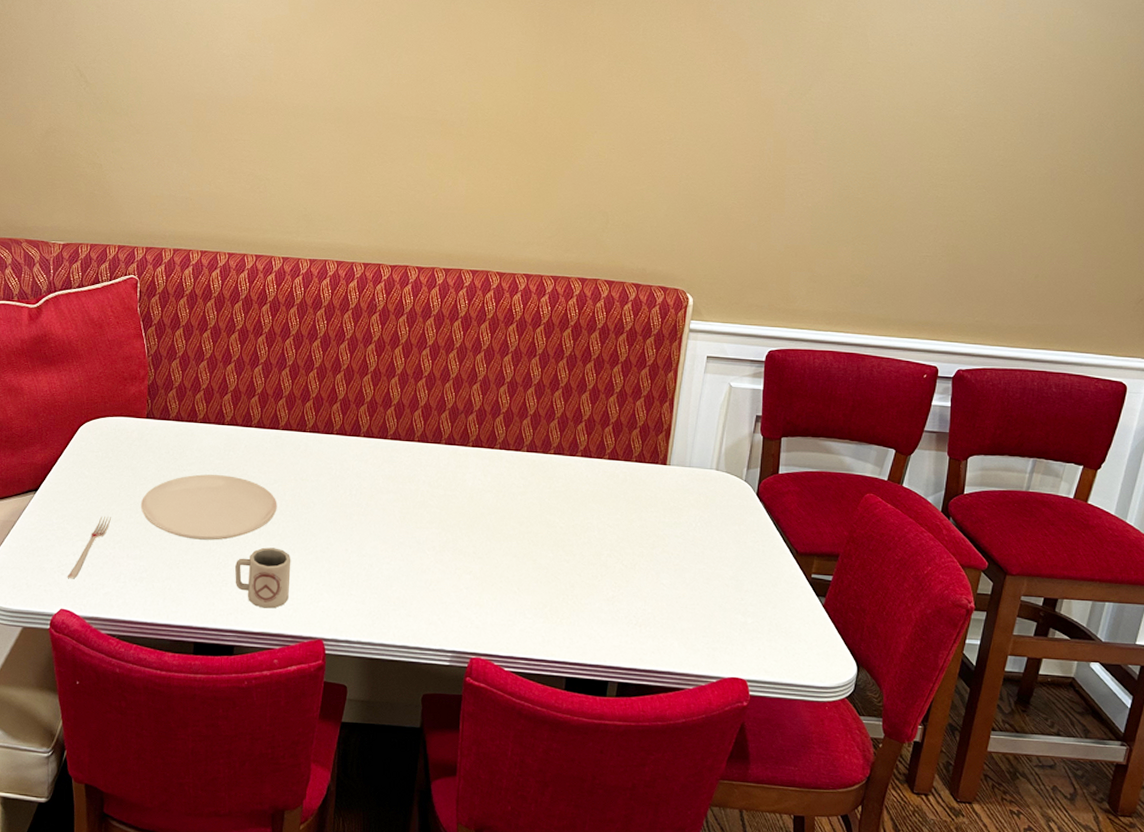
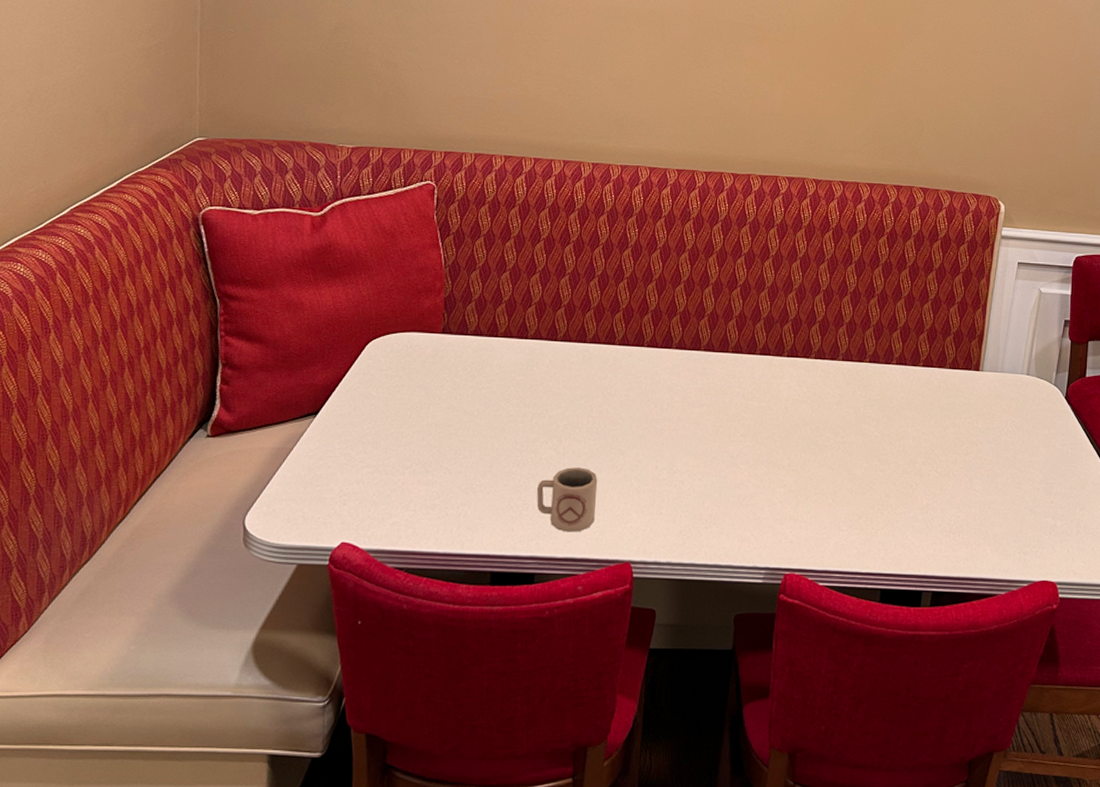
fork: present [67,516,111,579] -> none [349,440,401,510]
plate: present [140,474,277,540] -> none [433,392,584,462]

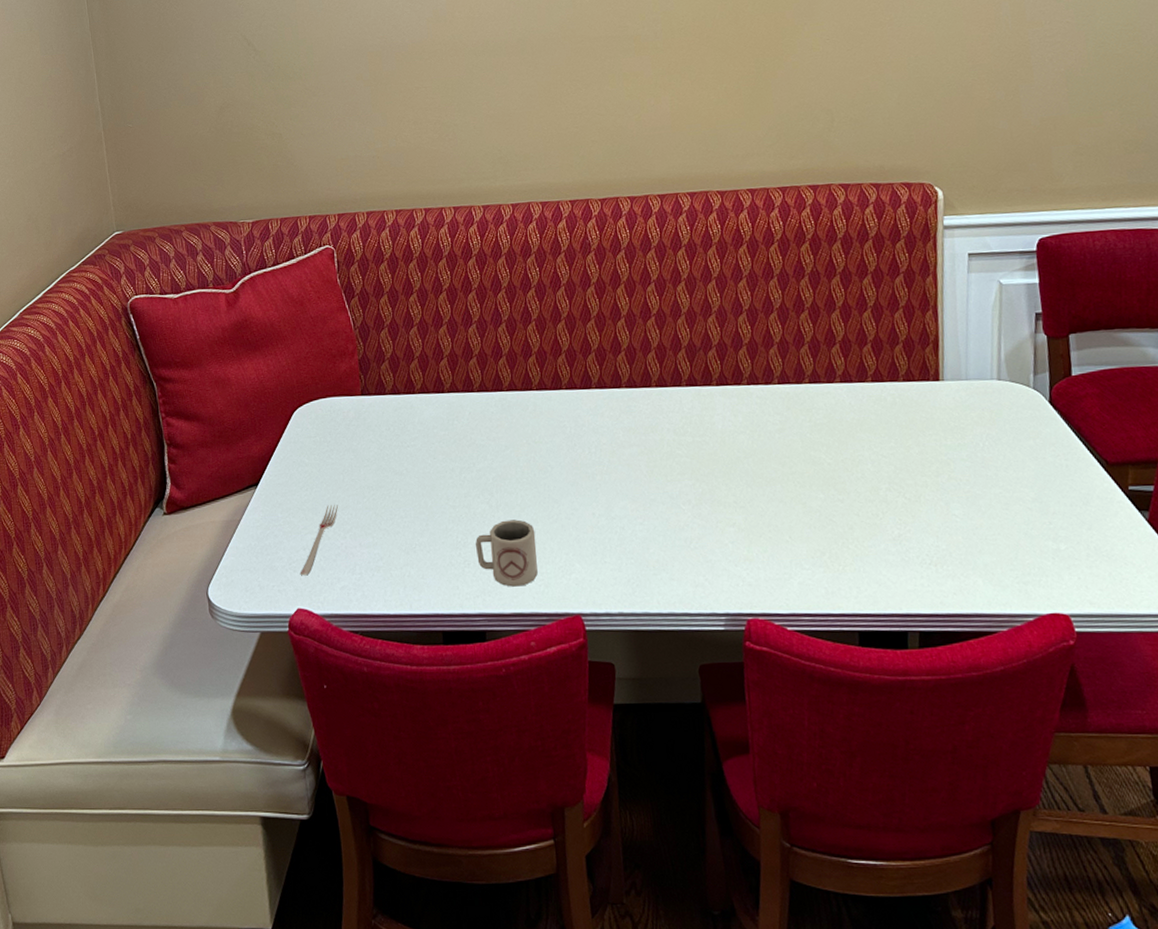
fork: none [349,440,401,510] -> present [300,505,338,576]

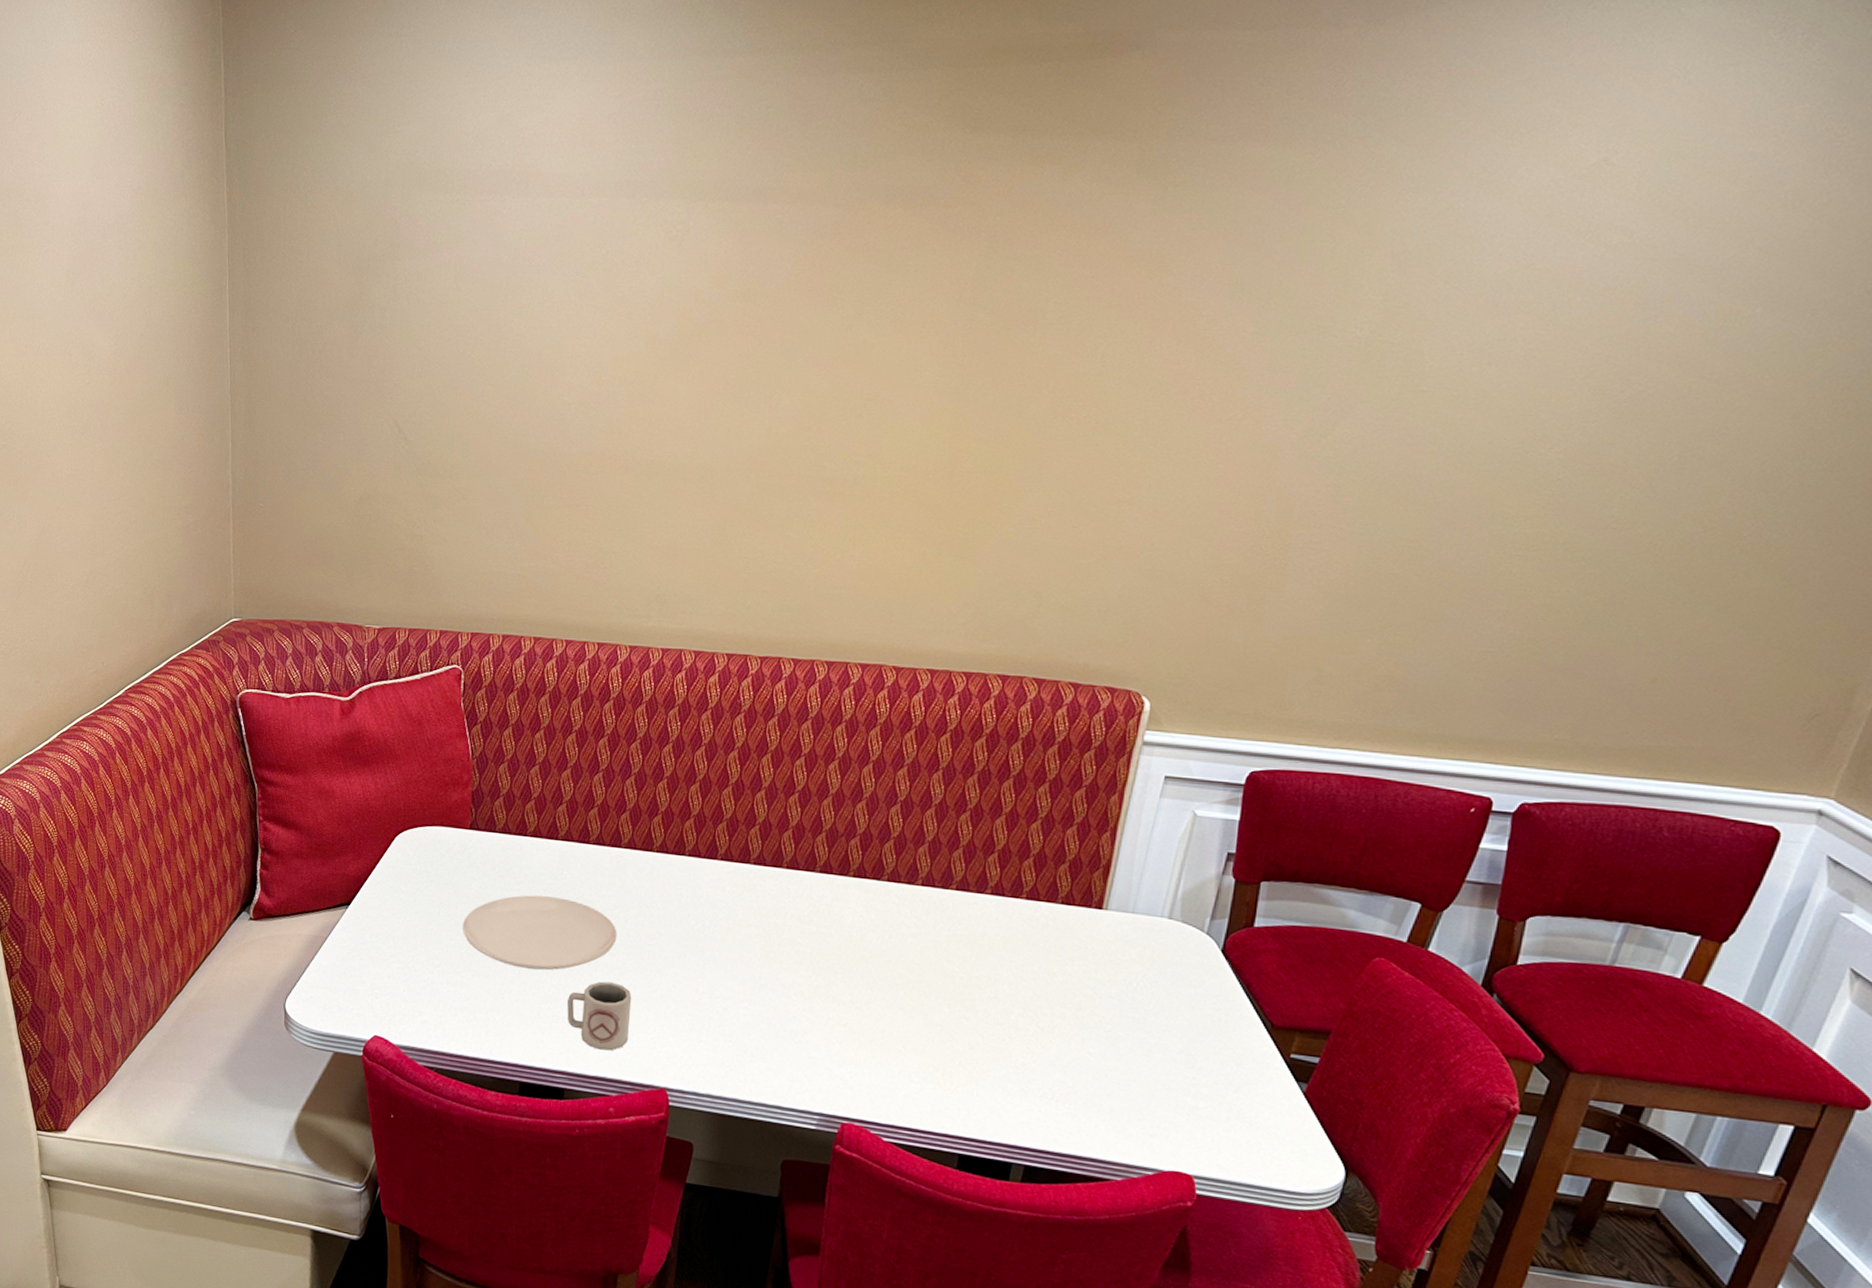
fork: present [300,505,338,576] -> none [381,937,429,1004]
plate: none [366,447,513,520] -> present [462,895,617,970]

